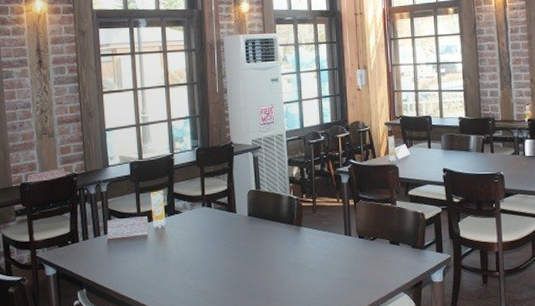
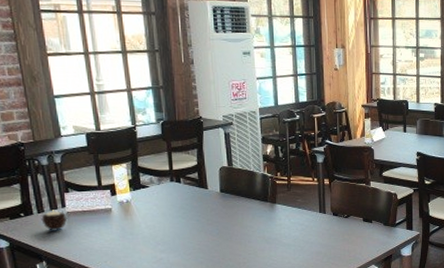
candle: none [85,237,108,258] -> present [41,210,68,231]

